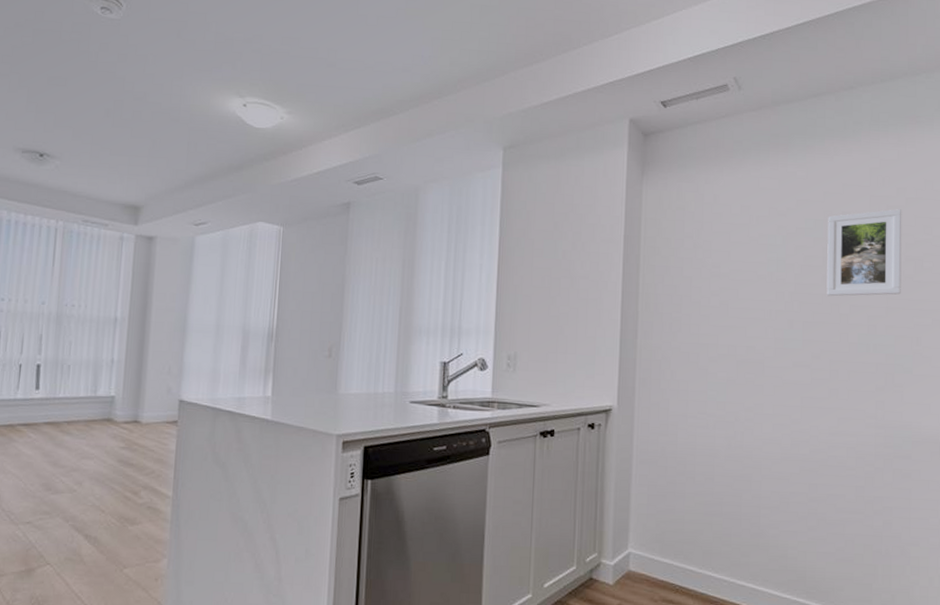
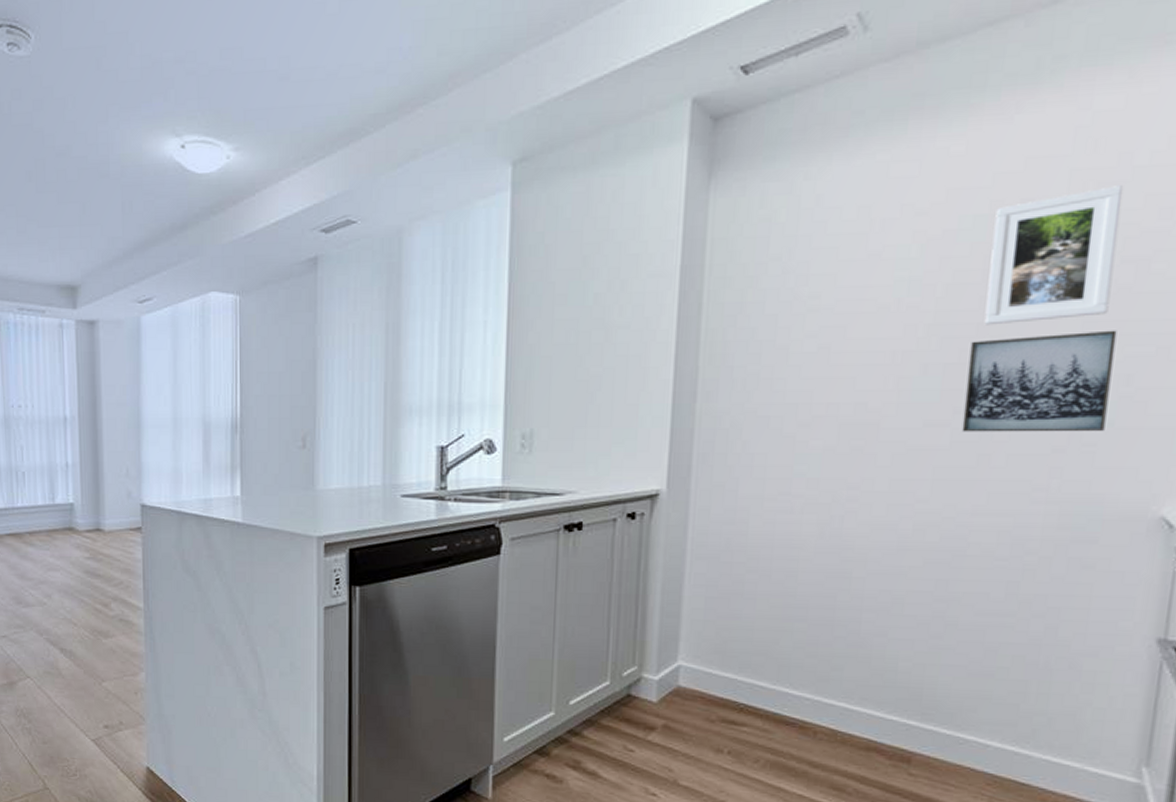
wall art: none [818,305,908,377] -> present [962,330,1117,432]

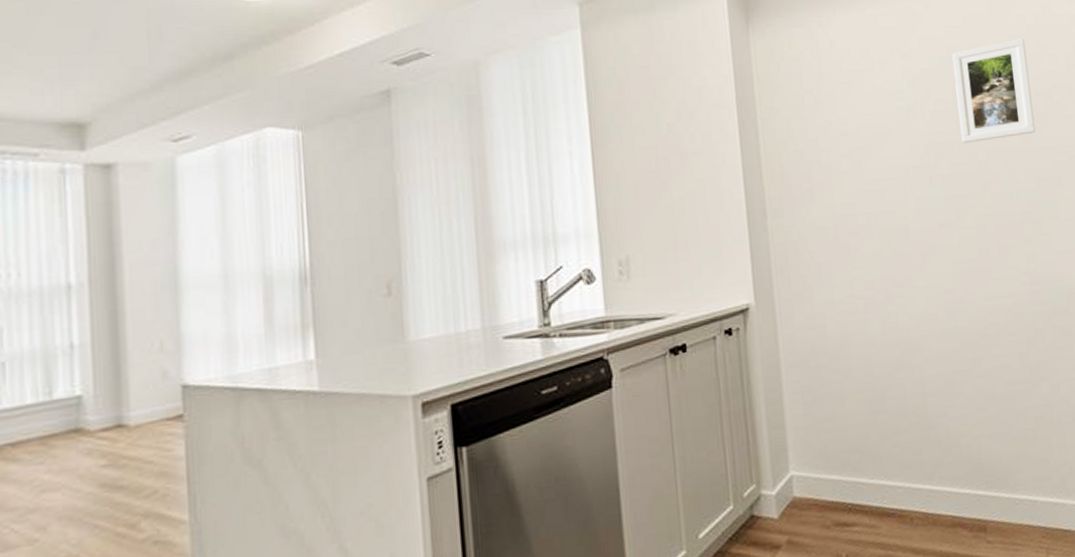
wall art: present [962,330,1117,432] -> none [956,144,1053,231]

